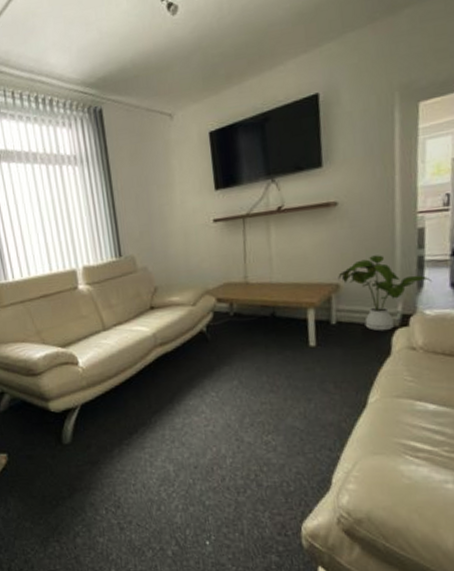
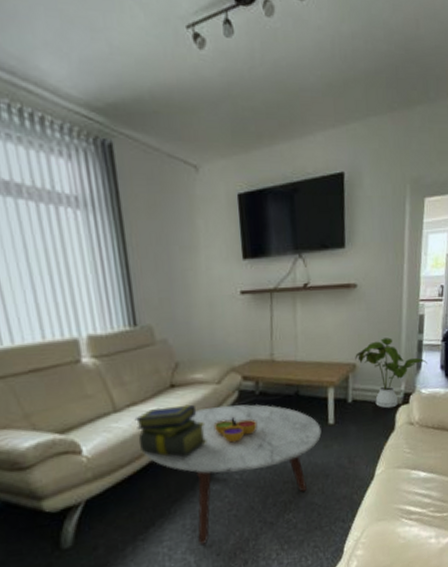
stack of books: none [120,324,184,371] -> present [134,404,207,456]
coffee table: none [127,325,302,455] -> present [143,404,322,545]
decorative bowl: none [189,336,233,361] -> present [213,416,258,443]

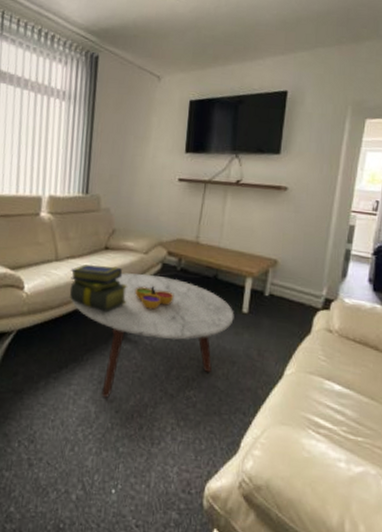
house plant: present [355,337,428,409] -> none [277,241,355,311]

